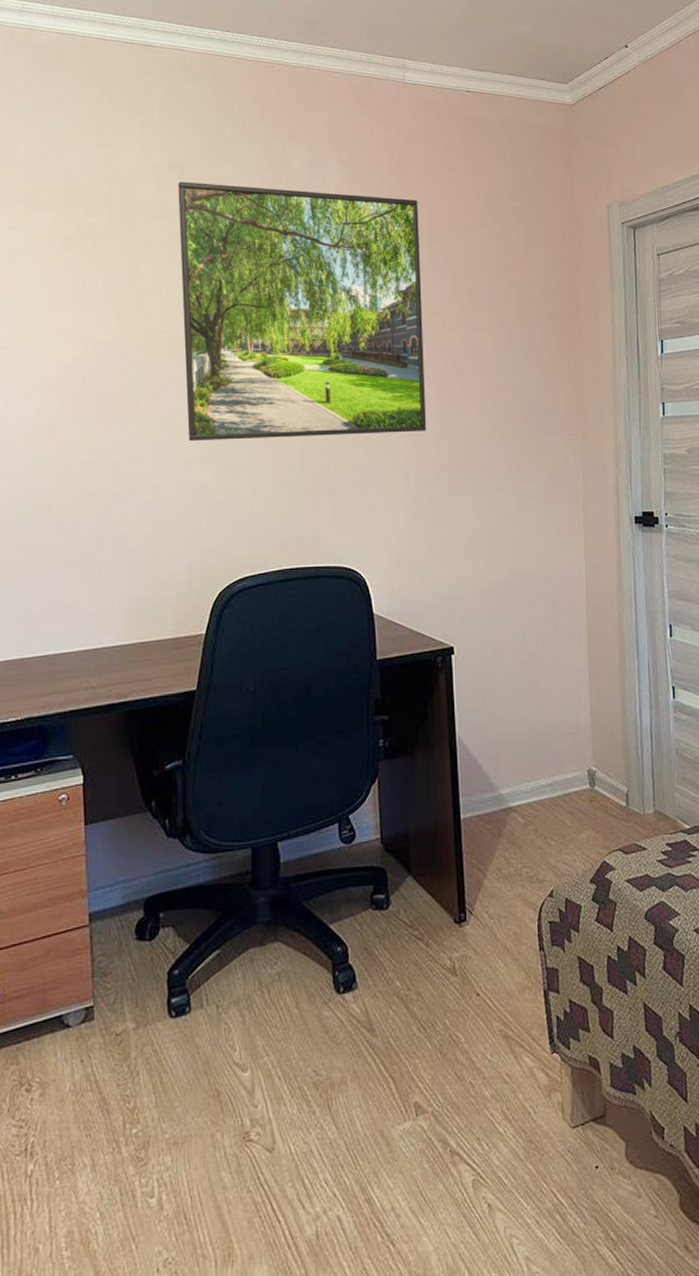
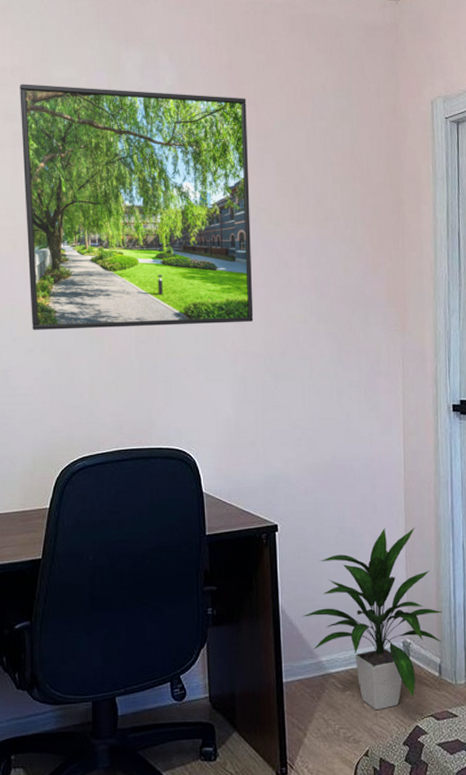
indoor plant: none [480,646,630,846] -> present [302,527,444,711]

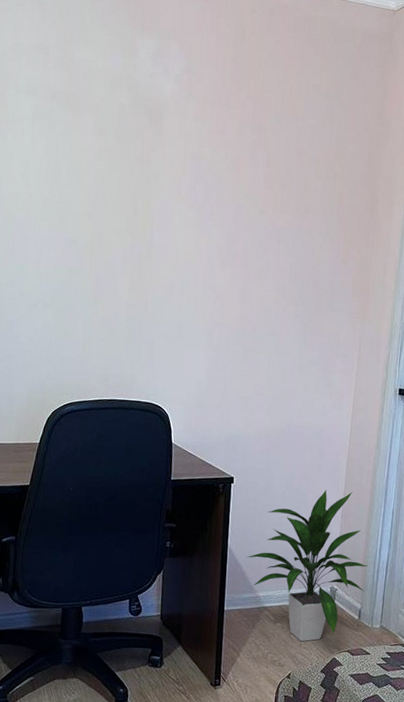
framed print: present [20,84,254,330] -> none [37,61,246,298]

